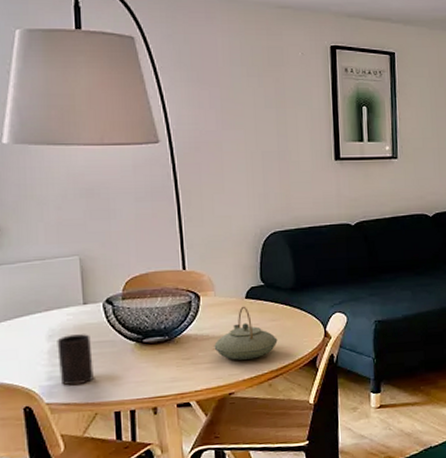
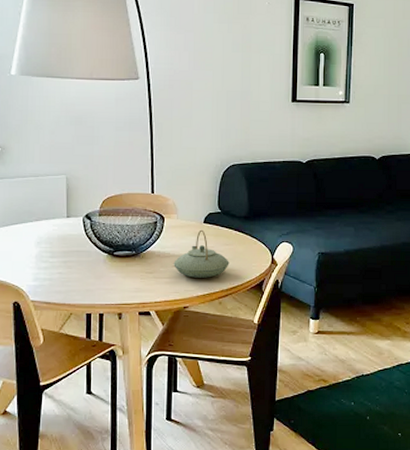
cup: present [57,334,94,386] -> none [43,243,71,287]

